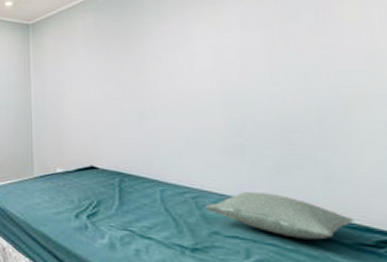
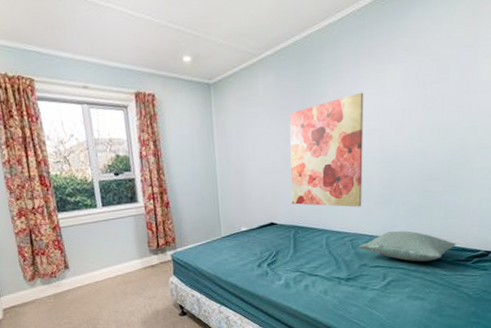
wall art: none [109,32,205,157] -> present [289,92,364,208]

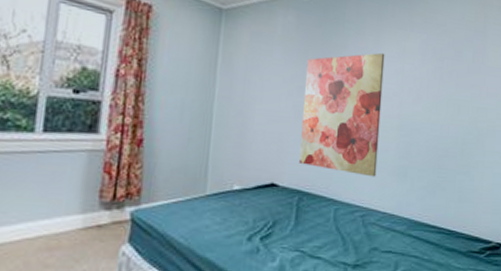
pillow: present [359,230,457,262] -> none [370,209,471,250]

